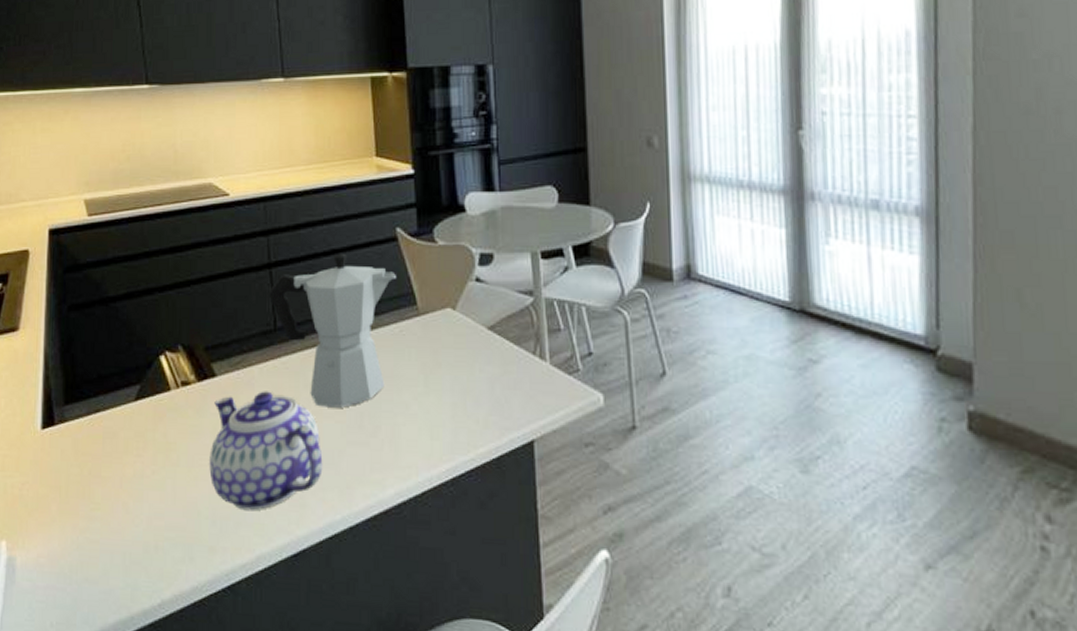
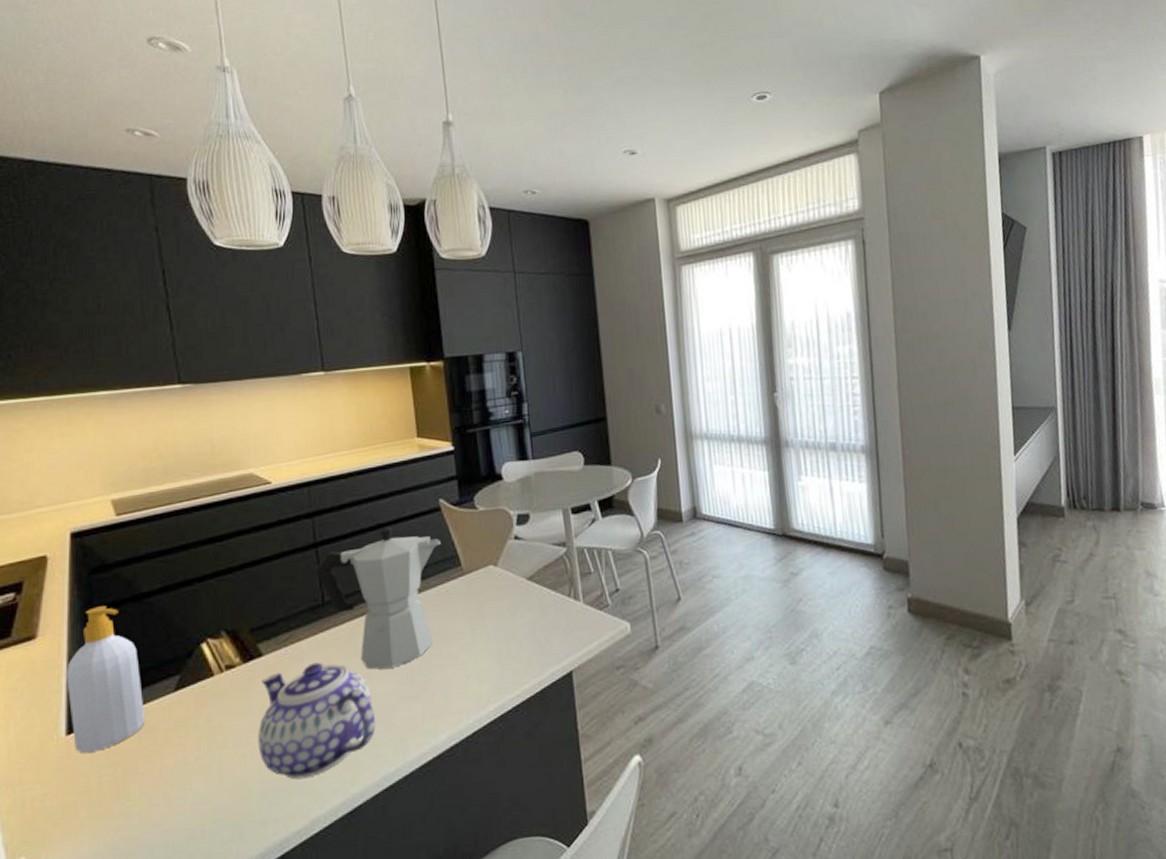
soap bottle: none [43,306,108,449] -> present [66,606,144,753]

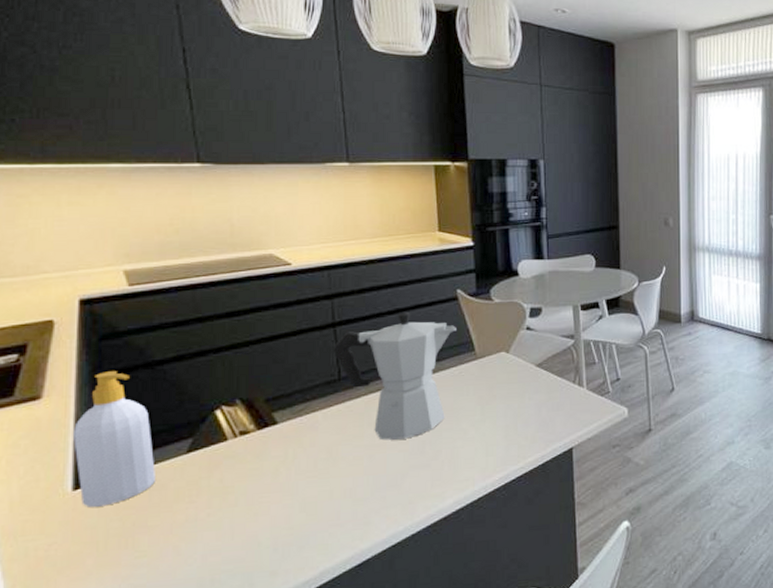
teapot: present [258,662,376,780] -> none [270,432,386,536]

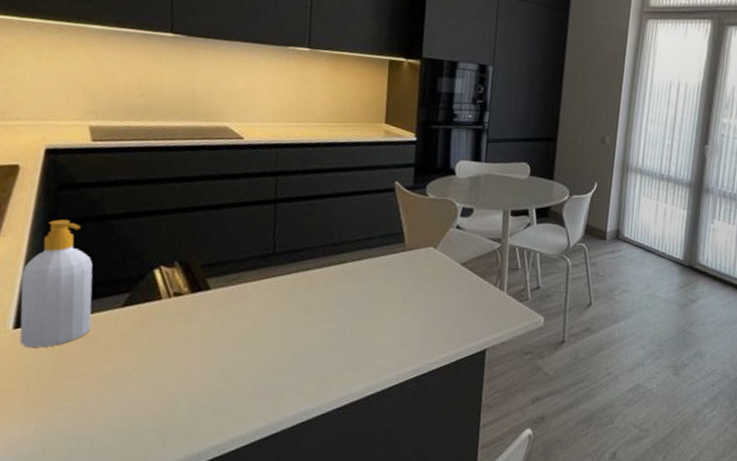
moka pot: present [332,311,456,440] -> none [270,196,390,320]

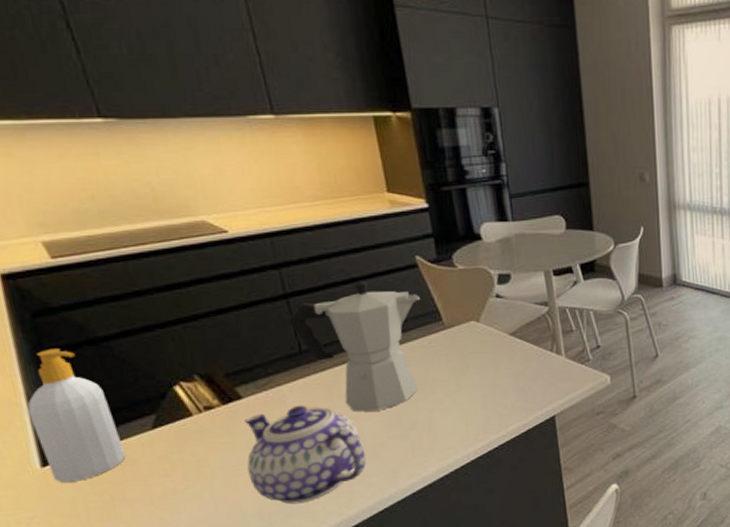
teapot: none [192,303,304,402] -> present [244,405,367,505]
moka pot: none [270,196,390,320] -> present [288,280,420,412]

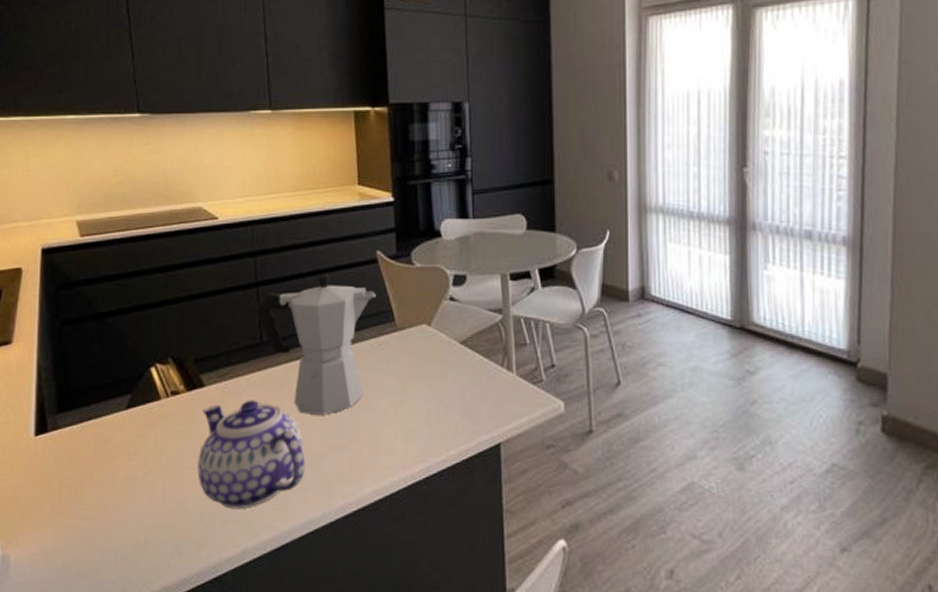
soap bottle: present [27,349,125,483] -> none [36,321,100,455]

